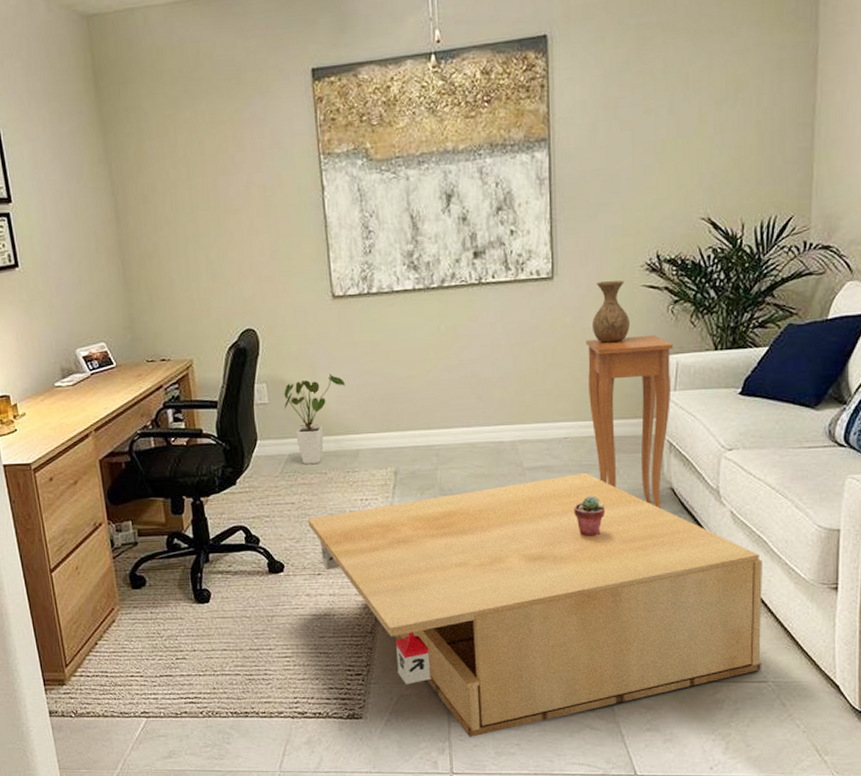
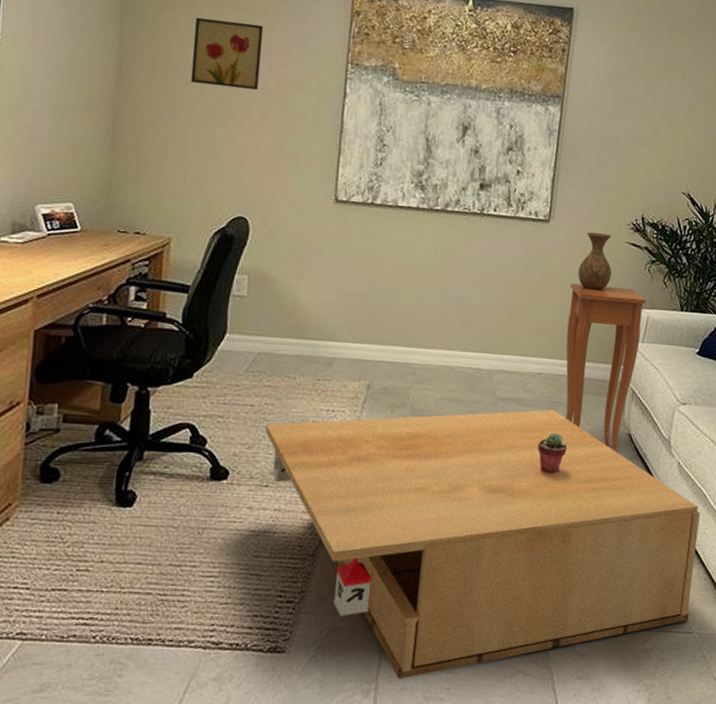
wall art: none [171,135,241,207] -> present [190,17,264,91]
house plant: present [284,374,346,464] -> none [263,276,333,366]

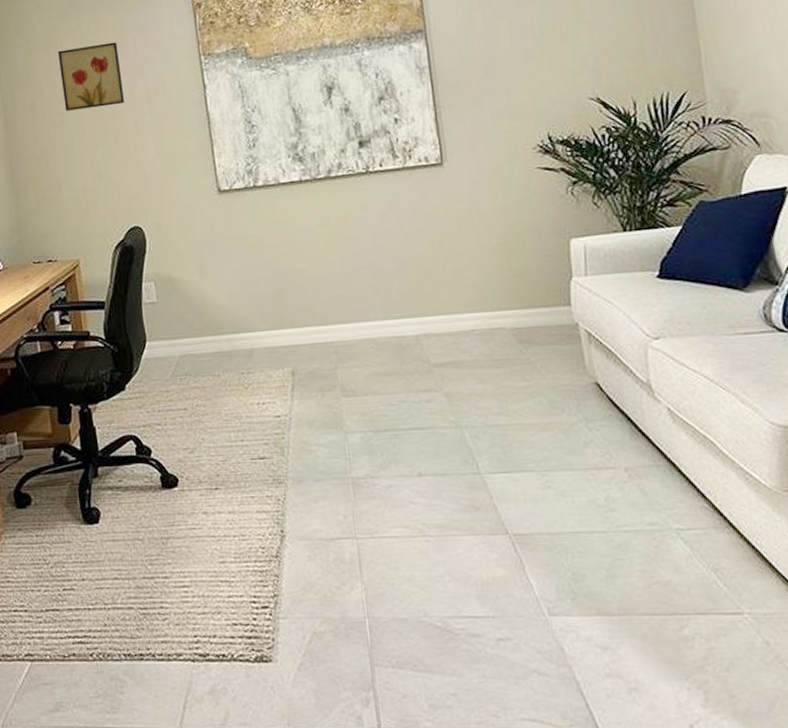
coffee table: present [265,409,700,679] -> none [202,367,732,685]
potted succulent: present [537,433,568,474] -> none [490,393,526,440]
side table: present [565,283,647,453] -> none [484,217,588,407]
vase: present [578,232,612,290] -> none [488,163,529,228]

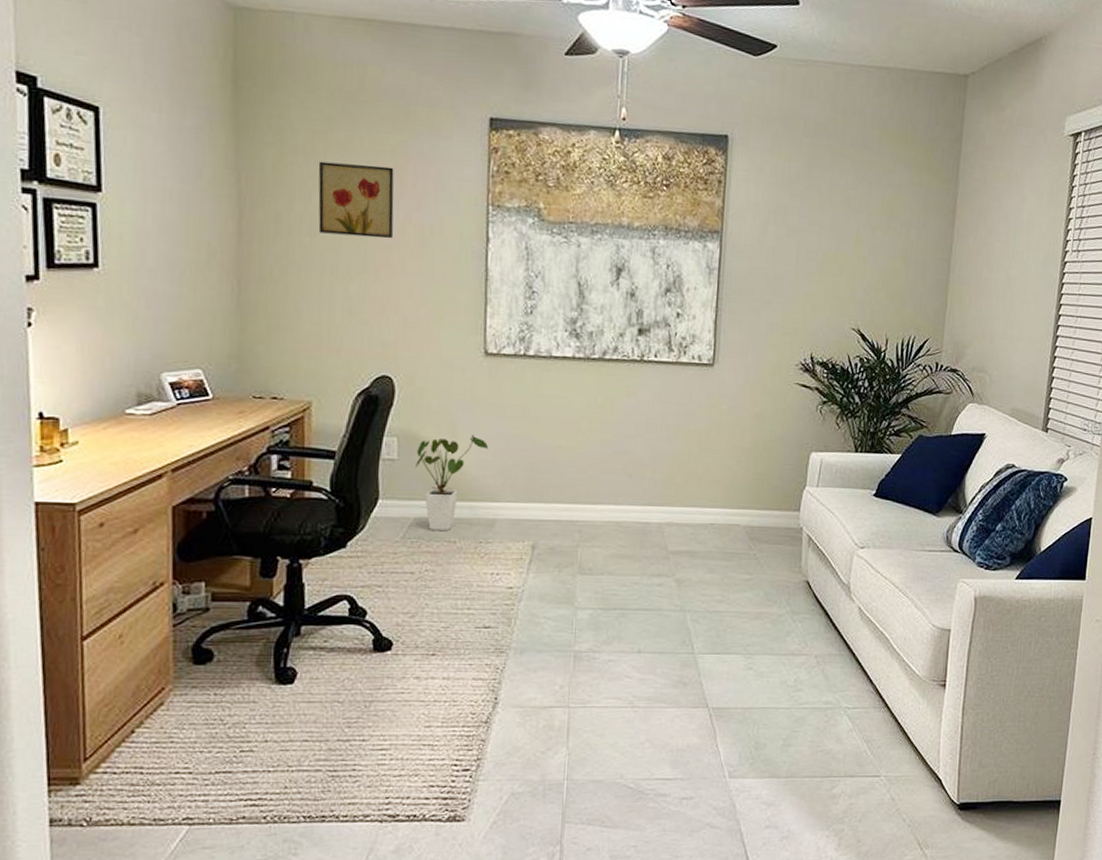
house plant: none [172,269,236,366] -> present [416,434,489,530]

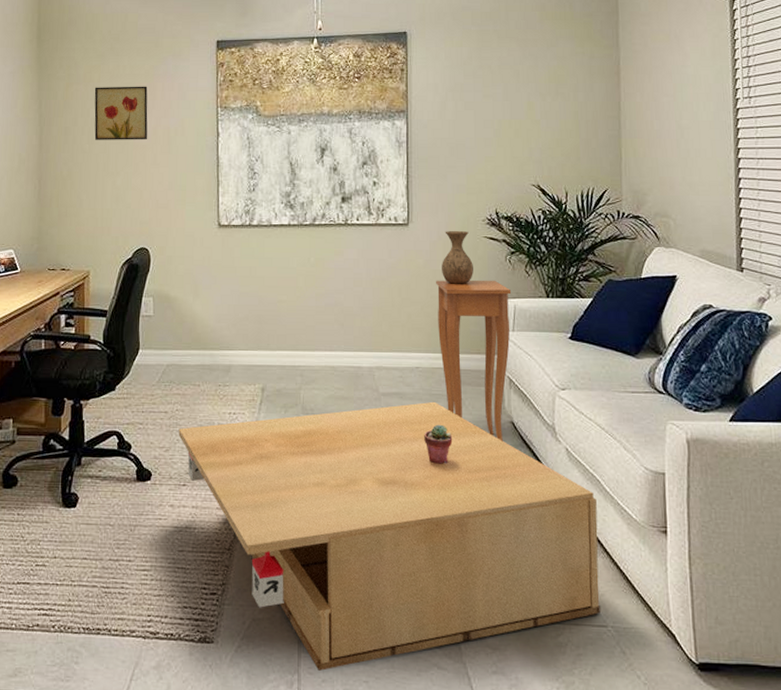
house plant: present [416,434,489,530] -> none [167,293,224,375]
coffee table: none [427,560,883,840] -> present [178,401,600,671]
potted succulent: none [713,584,744,625] -> present [424,424,453,464]
side table: none [737,429,820,601] -> present [436,280,512,441]
vase: none [747,375,782,435] -> present [442,231,473,284]

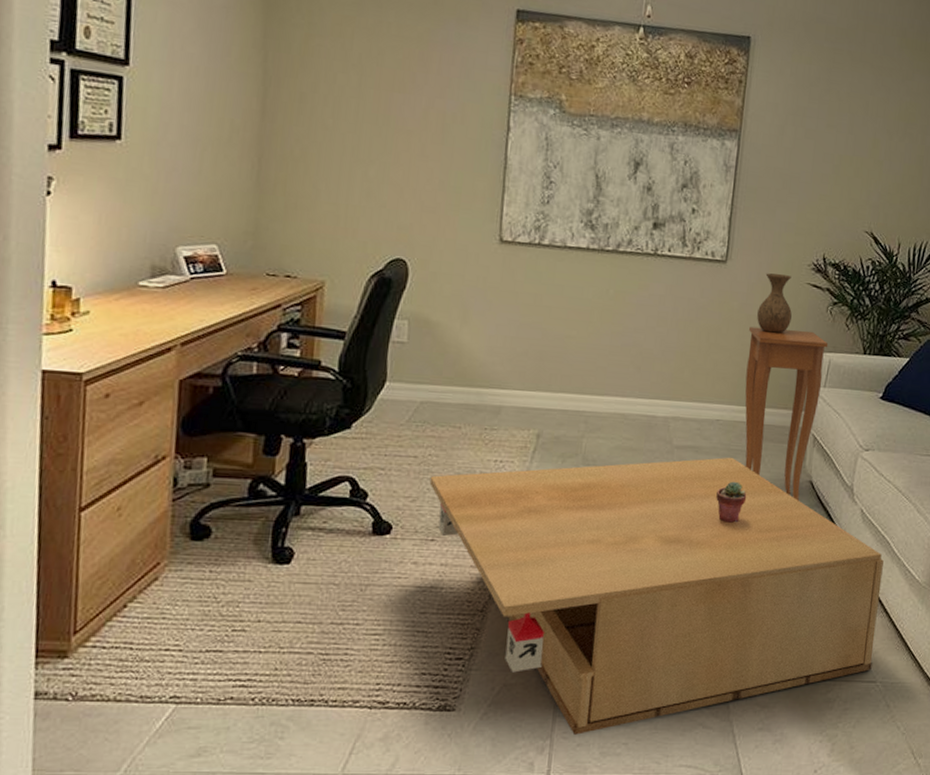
wall art: present [94,86,148,140] -> none [341,45,420,124]

